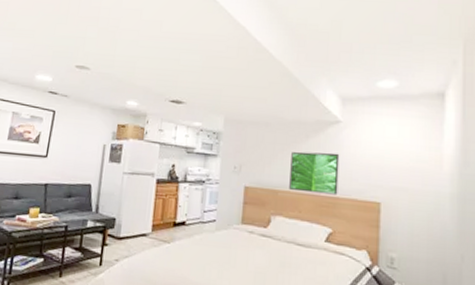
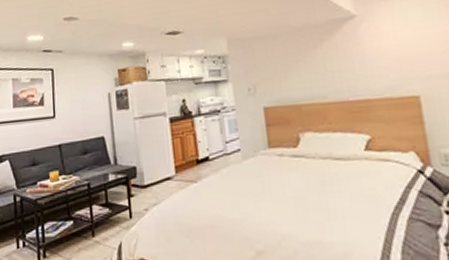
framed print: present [289,151,340,195] -> none [307,51,369,102]

